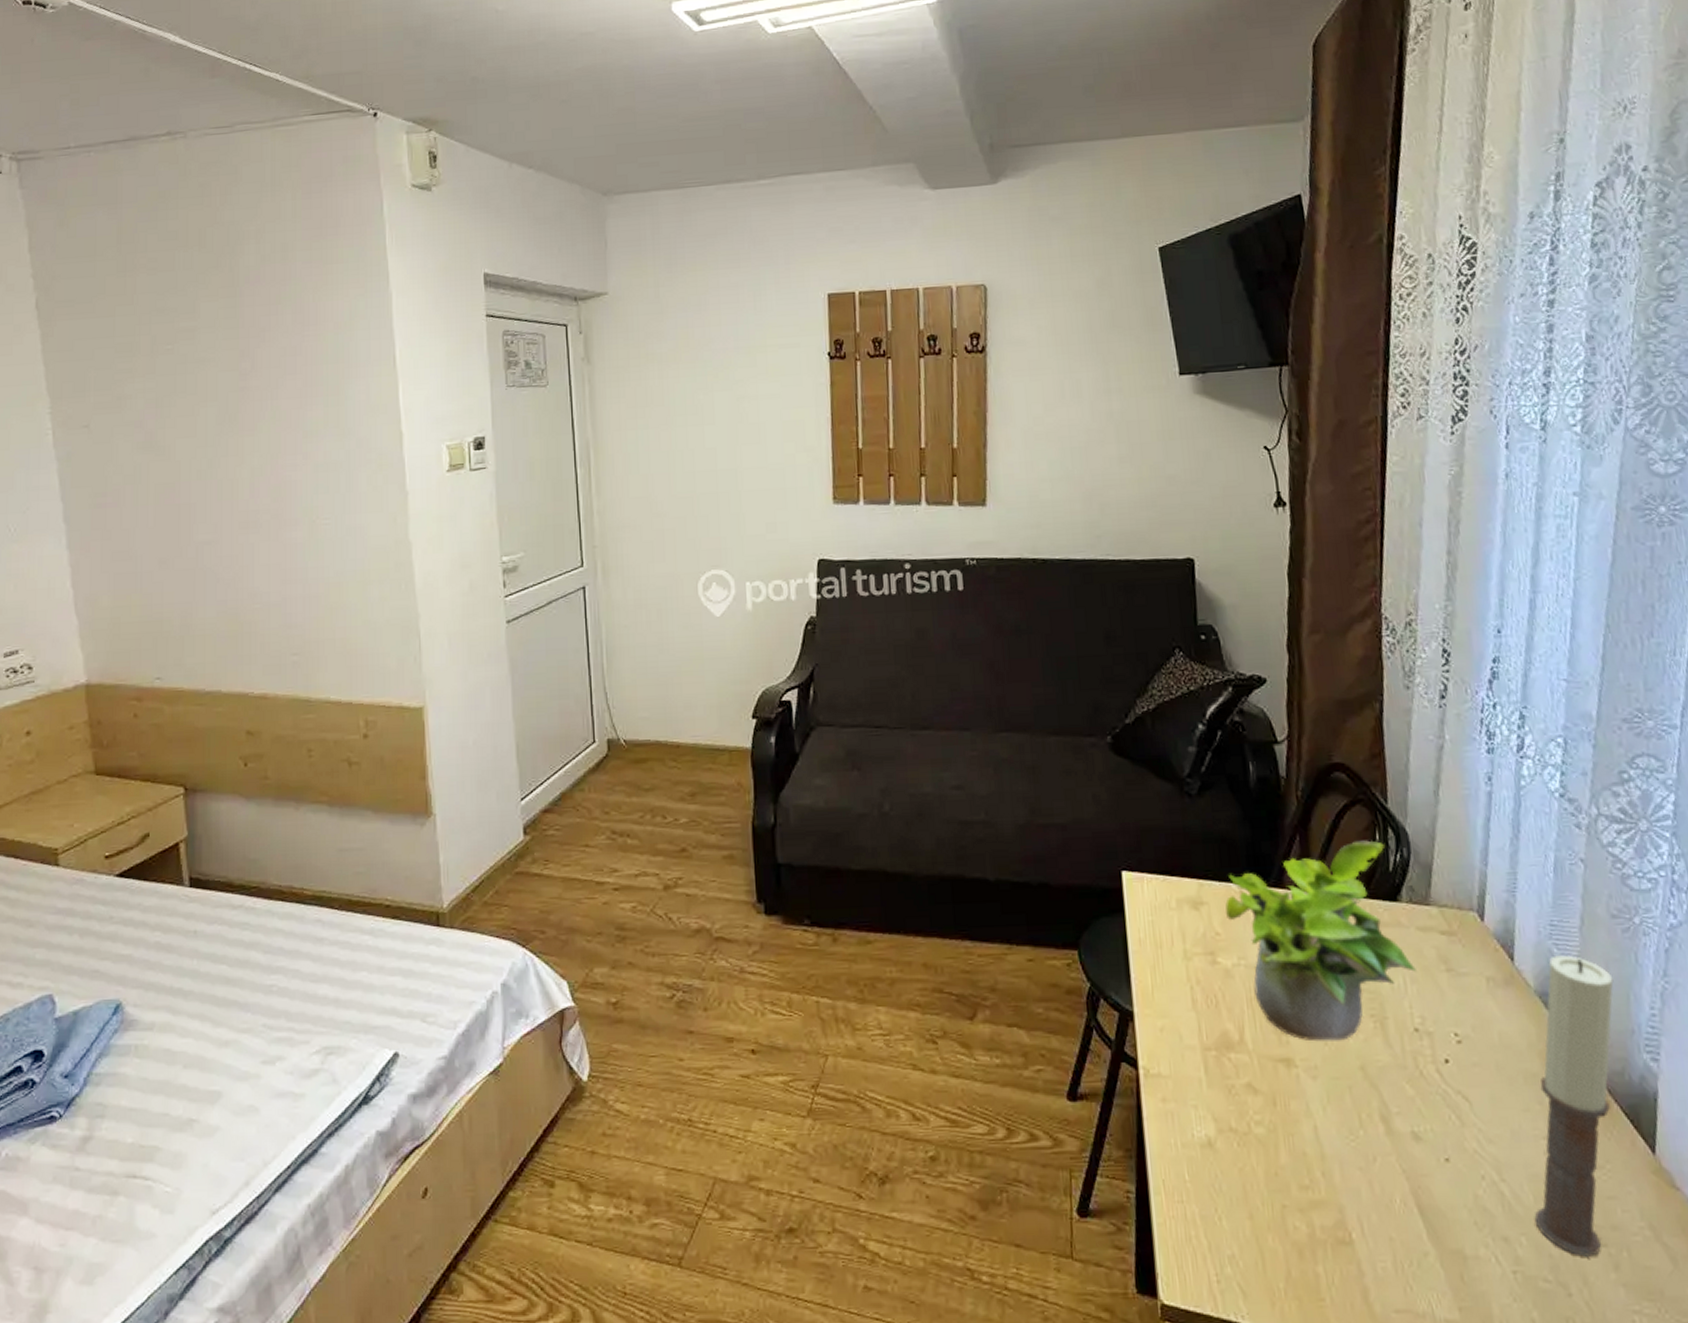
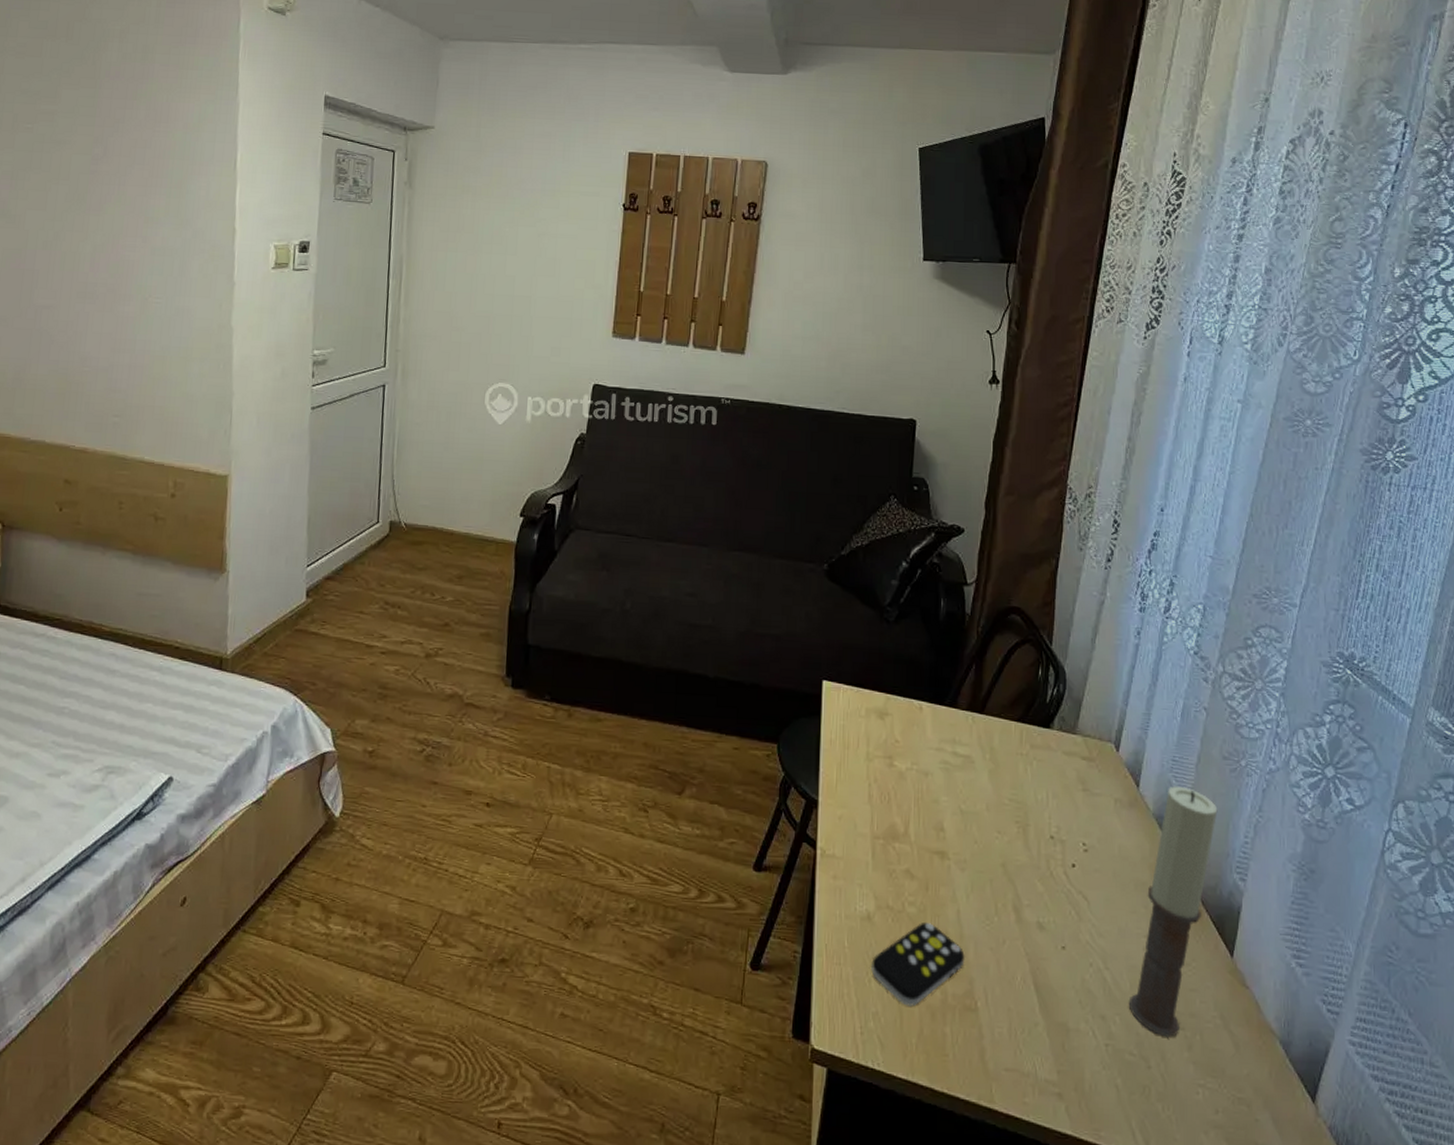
remote control: none [1219,1144,1331,1245] -> present [871,923,965,1007]
potted plant: present [1225,840,1416,1042] -> none [906,674,1058,841]

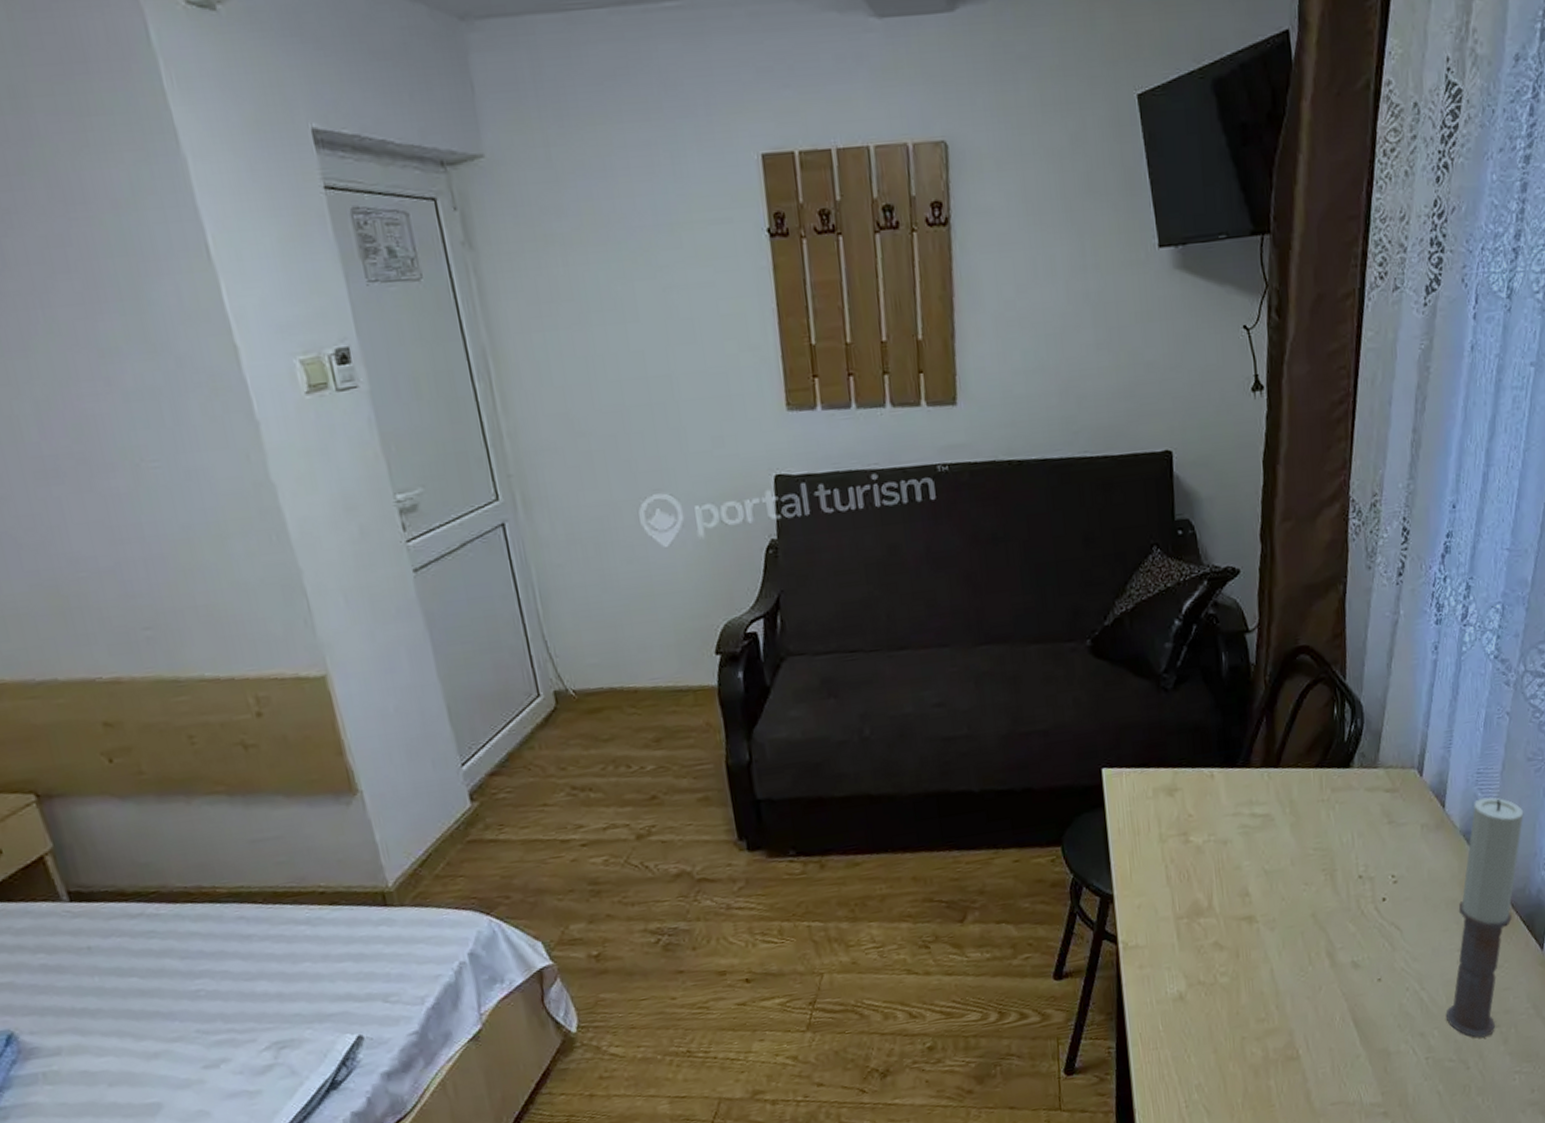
remote control: present [871,923,965,1007] -> none [1189,988,1283,1071]

